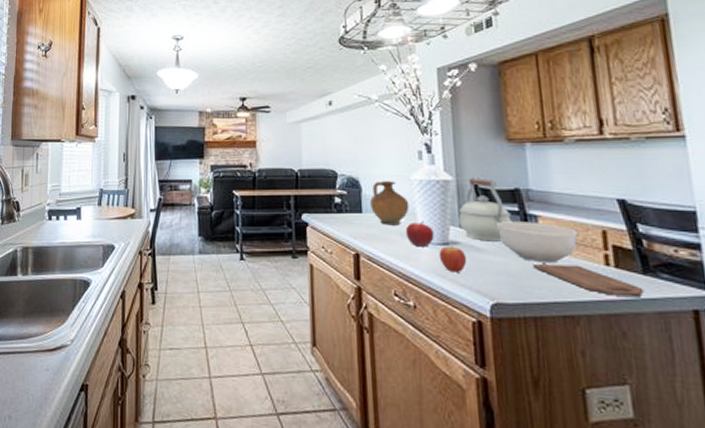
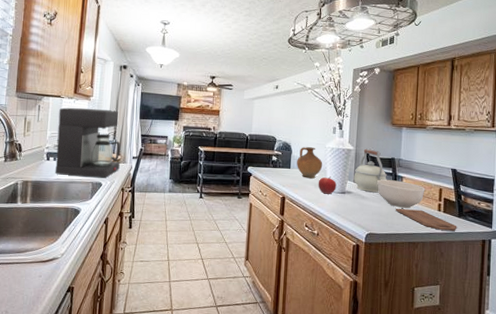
coffee maker: none [59,152,135,238] -> present [55,107,121,177]
fruit: present [439,246,467,272] -> none [338,194,356,212]

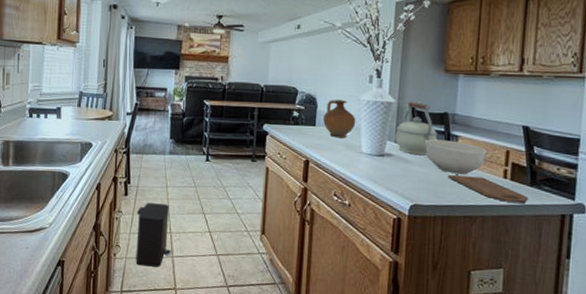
coffee maker: present [55,107,121,177] -> none [39,56,113,137]
pedal bin: none [137,234,169,291] -> present [136,203,172,267]
fruit: present [318,176,337,194] -> none [349,136,373,157]

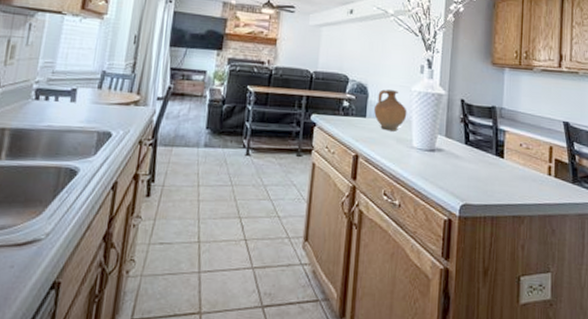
pedal bin: present [136,203,172,267] -> none [153,205,200,286]
kettle: present [395,101,438,156] -> none [445,93,487,151]
bowl: present [425,139,487,175] -> none [474,133,533,172]
cutting board: present [447,175,529,203] -> none [496,172,571,201]

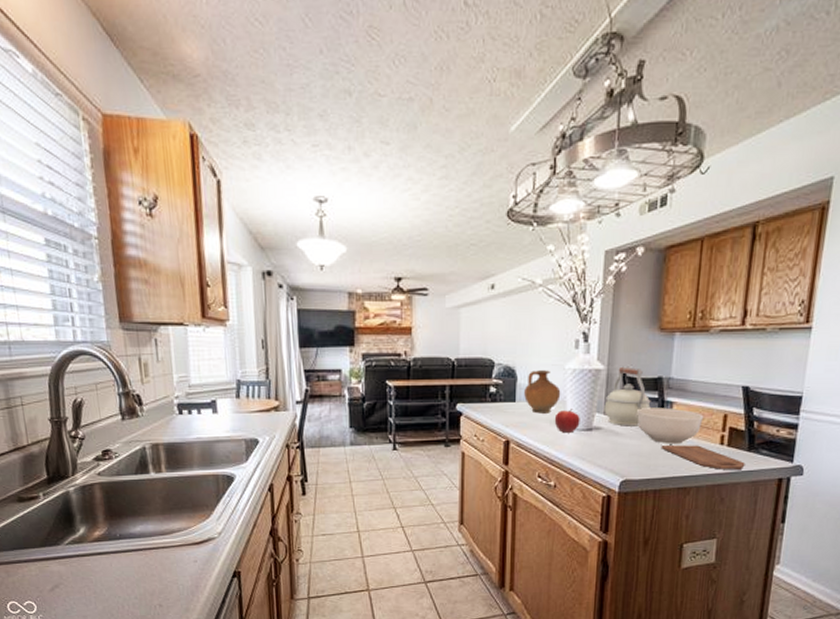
fruit: none [400,129,424,152] -> present [554,409,580,433]
kettle: none [445,93,487,151] -> present [604,366,651,426]
bowl: none [474,133,533,172] -> present [637,407,704,444]
cutting board: none [496,172,571,201] -> present [661,445,745,470]

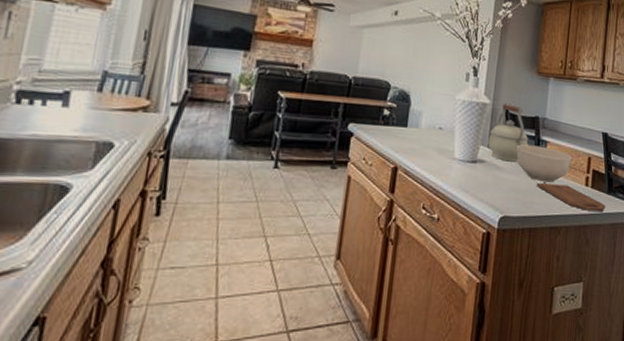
ceramic jug: present [524,370,561,414] -> none [416,97,451,142]
fruit: present [554,409,580,433] -> none [442,139,467,164]

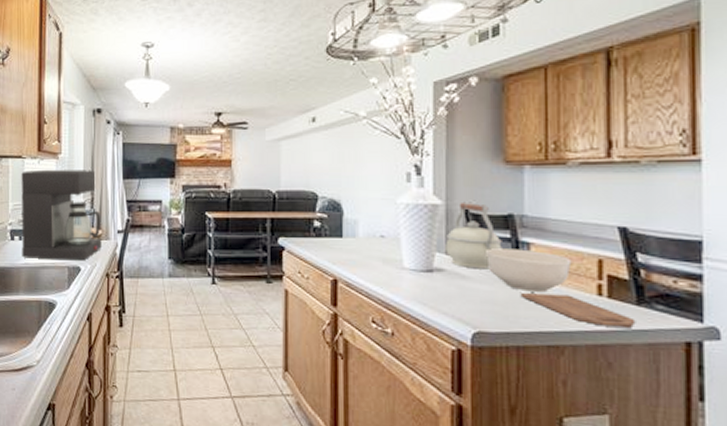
coffee maker: none [29,18,154,134] -> present [21,170,102,260]

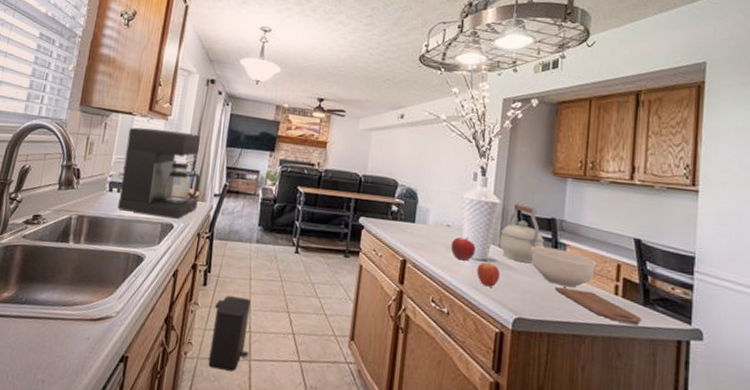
pedal bin: none [134,335,178,412] -> present [208,295,251,371]
fruit: none [387,247,418,274] -> present [450,237,476,261]
fruit: none [422,273,451,300] -> present [476,262,501,287]

